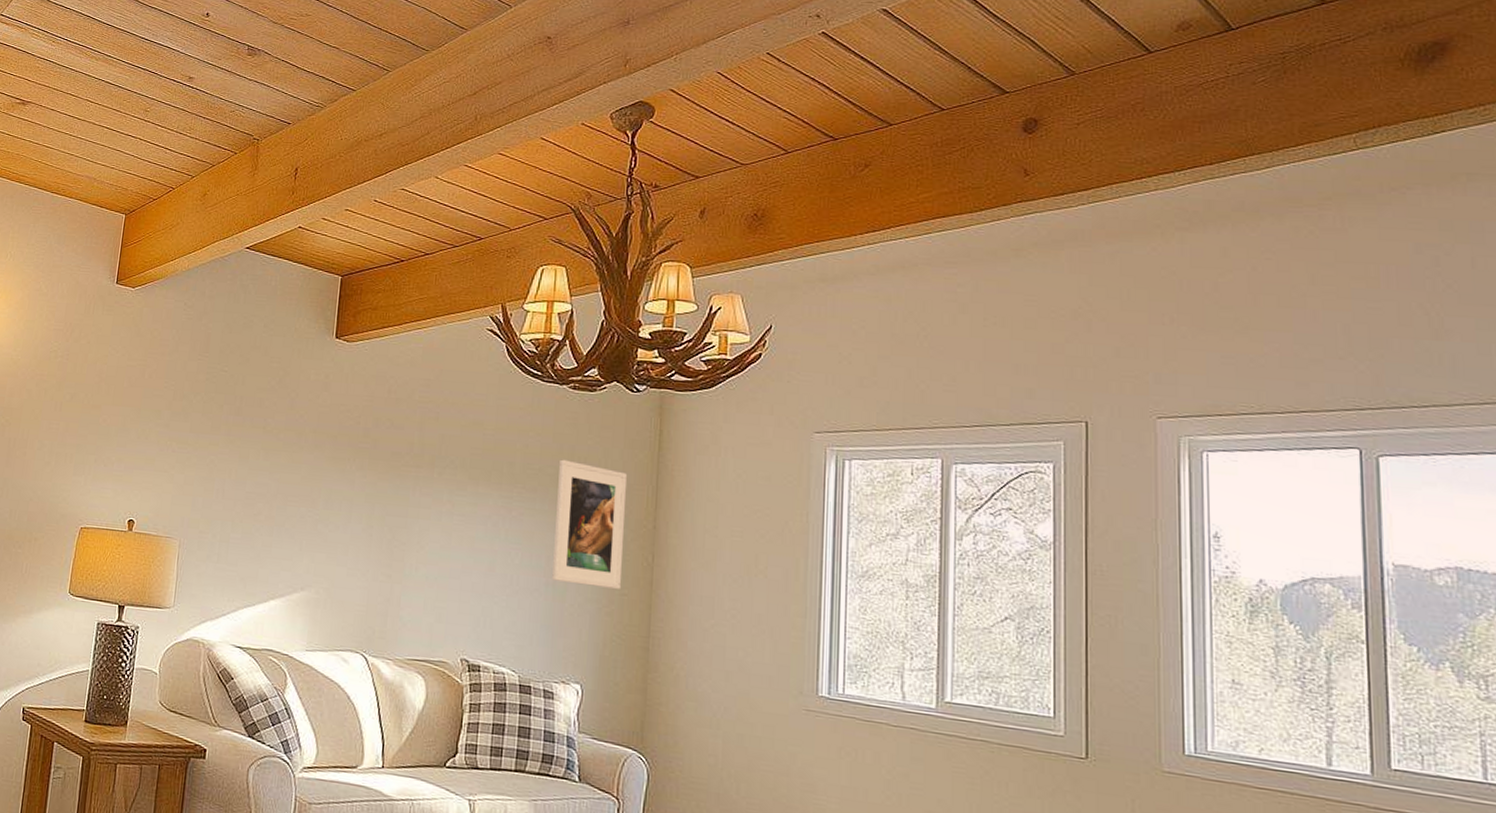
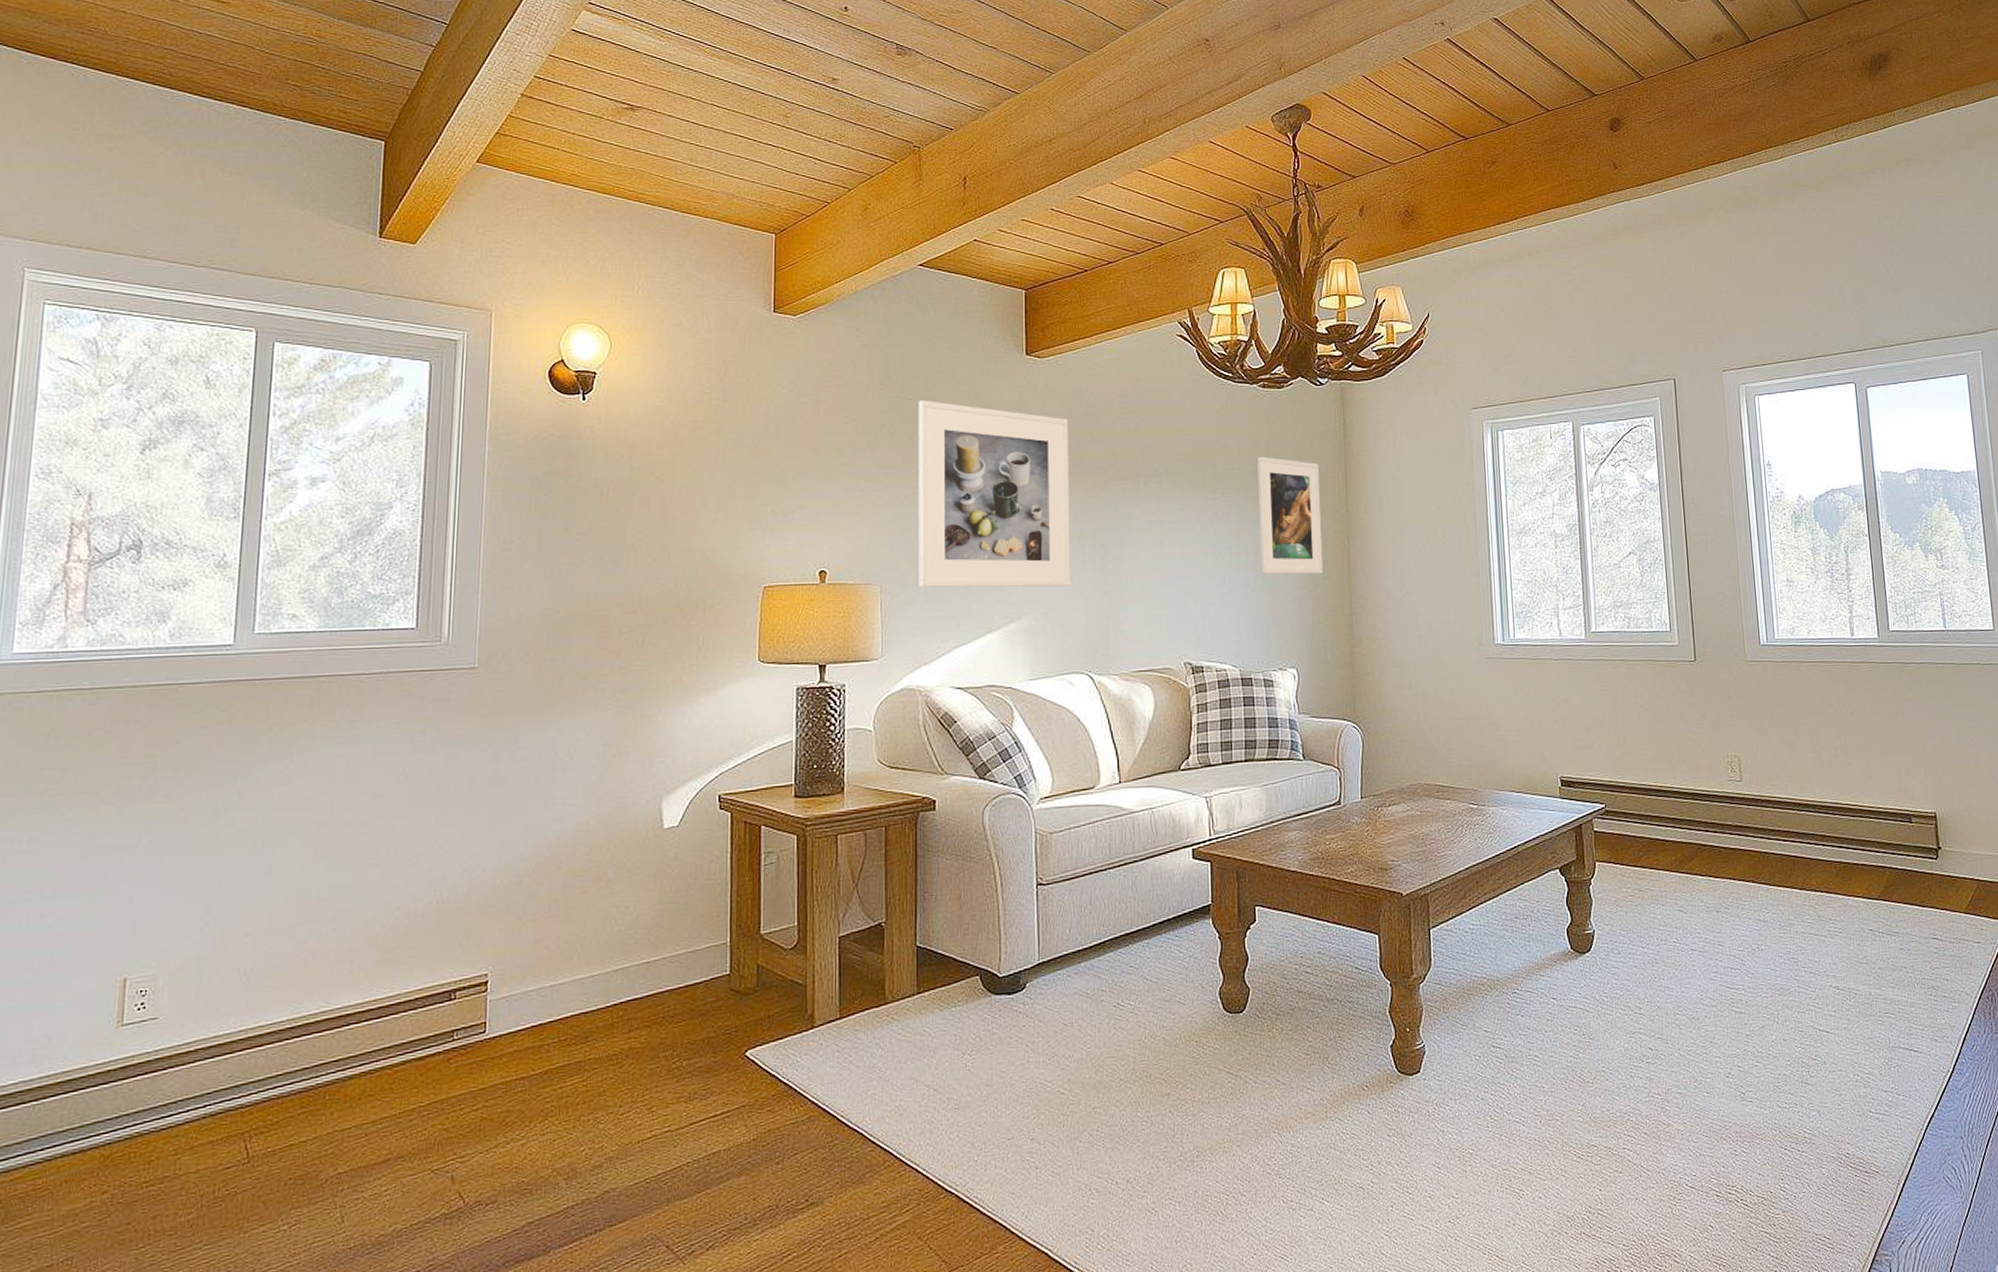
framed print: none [213,372,369,565] -> present [917,399,1070,588]

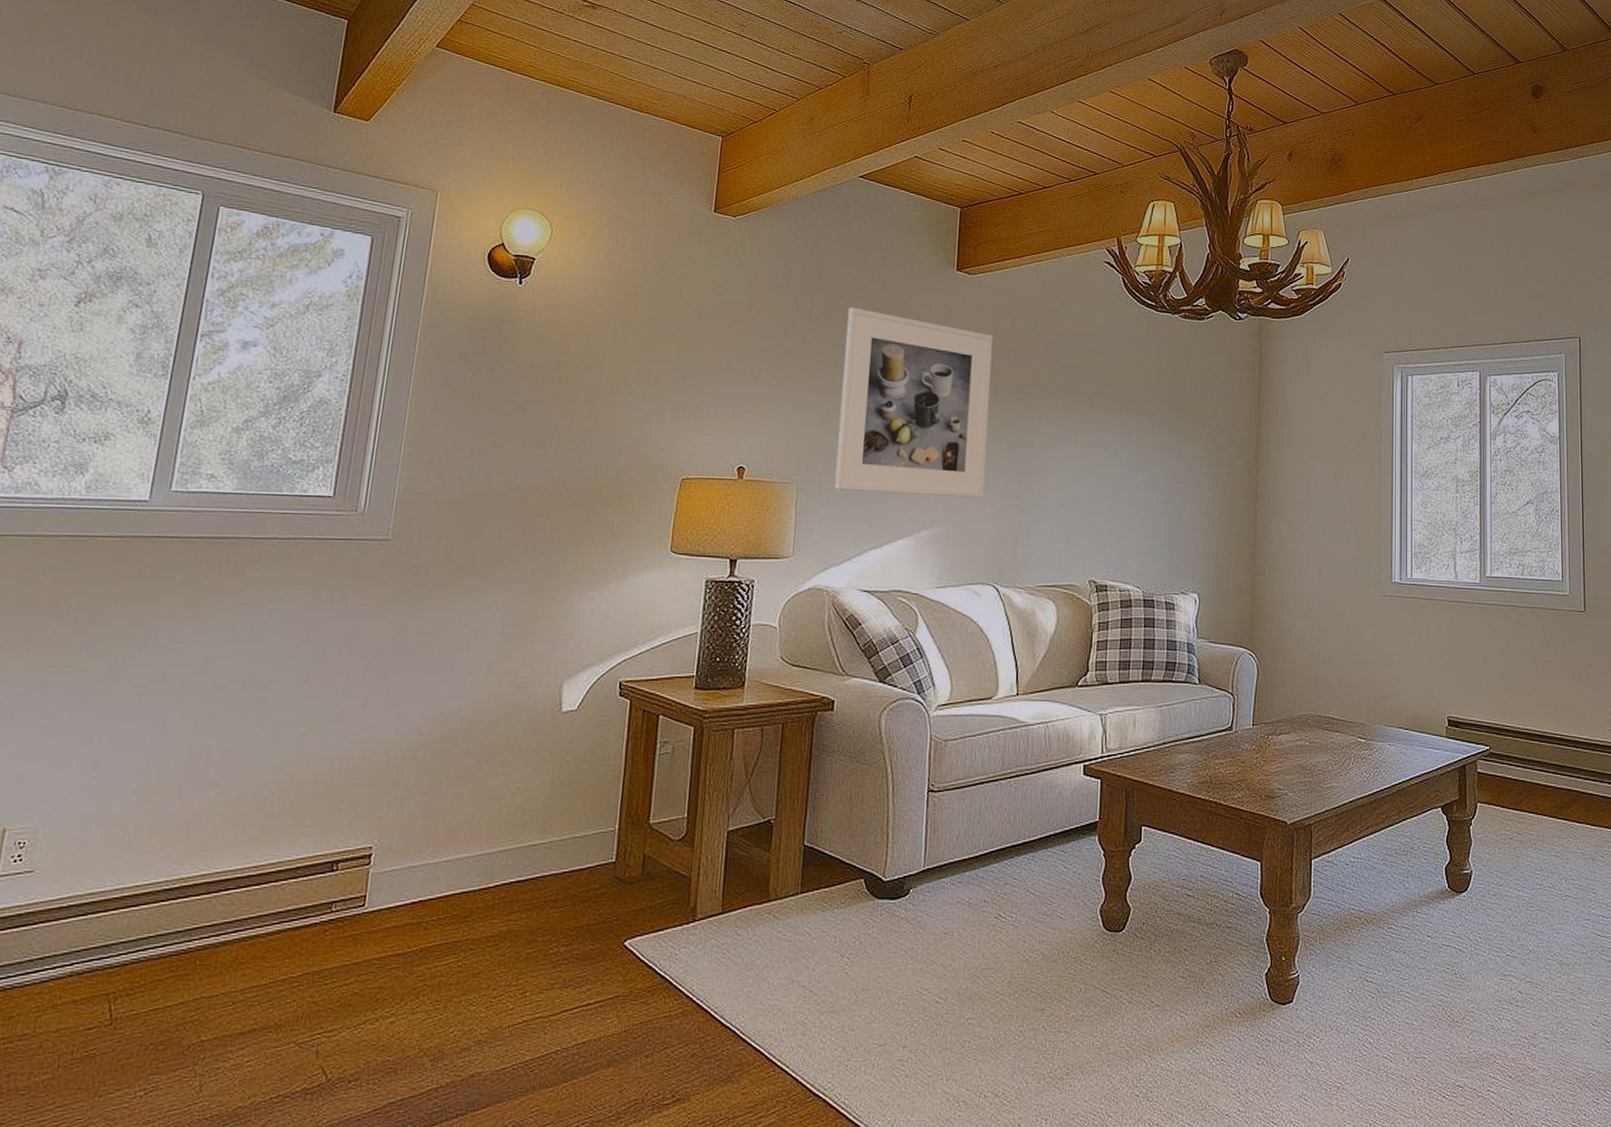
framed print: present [1257,456,1324,575] -> none [1170,384,1232,502]

